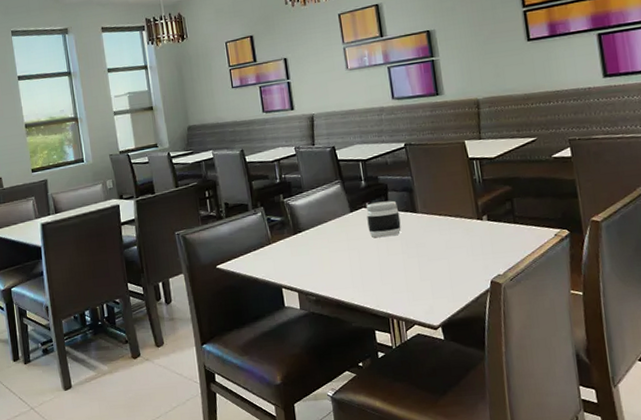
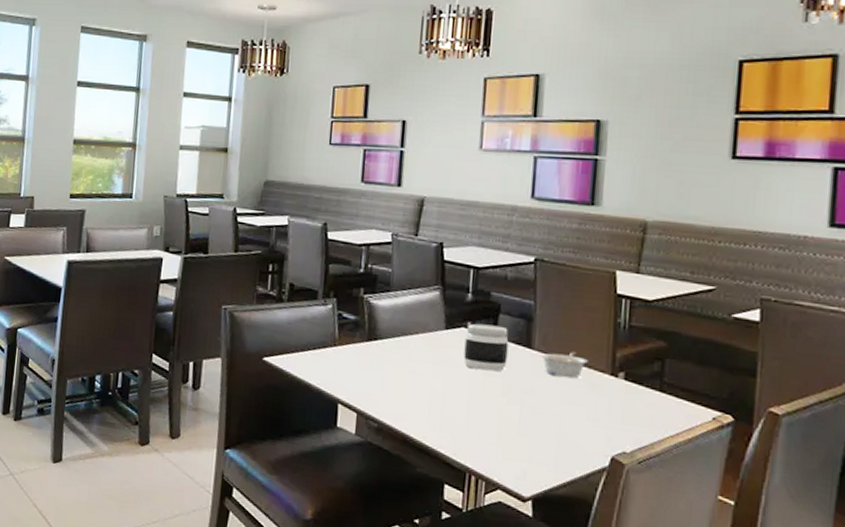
legume: none [424,207,459,230] -> present [541,350,588,379]

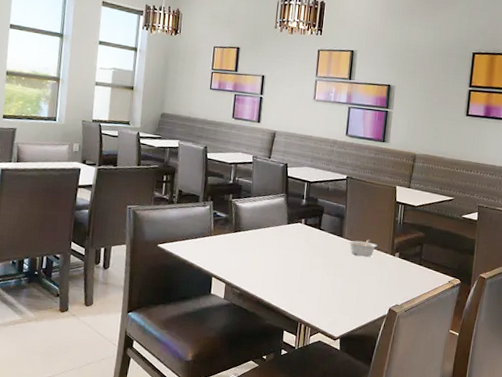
jar: present [463,323,509,372] -> none [299,220,329,253]

